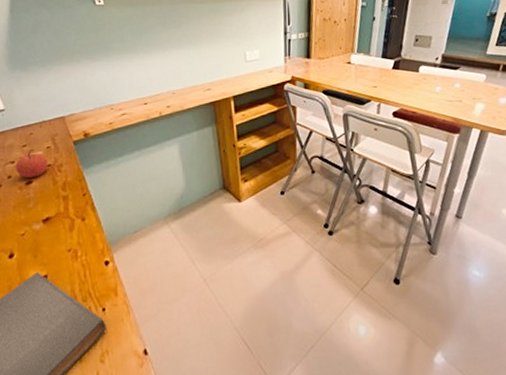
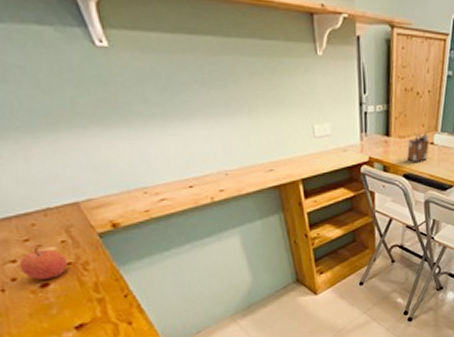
desk organizer: none [326,54,347,80] -> present [407,133,429,162]

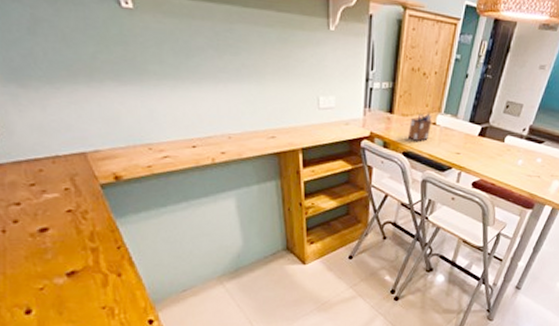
apple: present [18,246,68,280] -> none [22,192,68,225]

